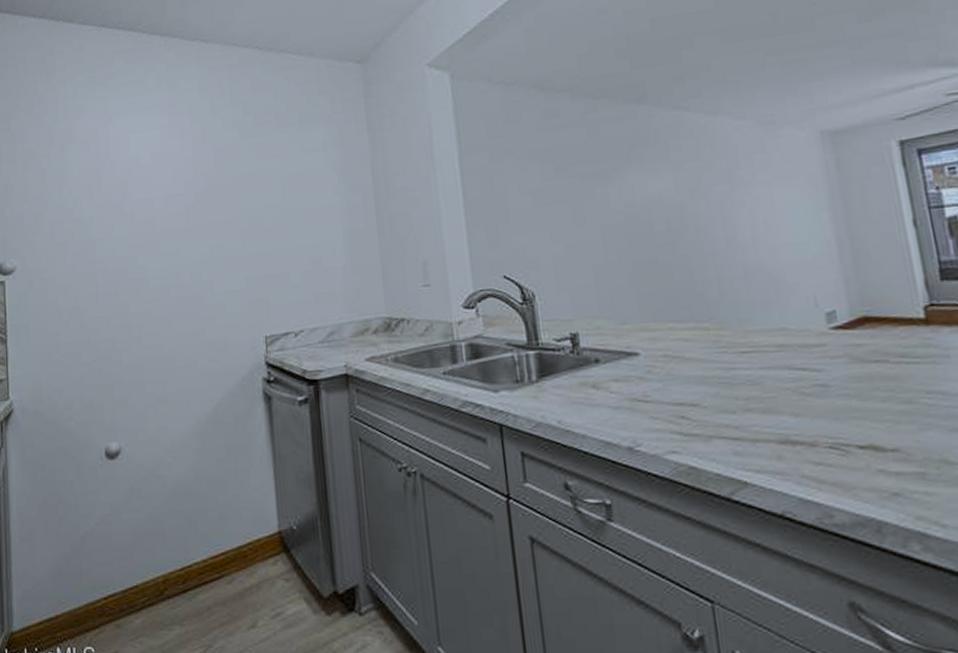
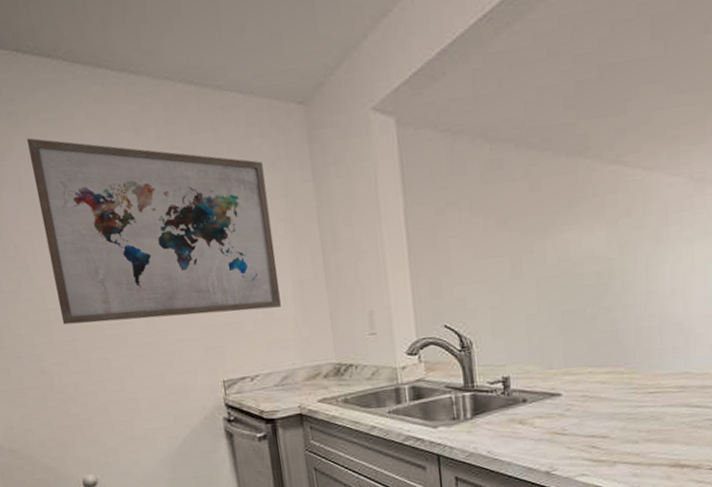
wall art: none [100,99,331,277] -> present [27,137,281,325]

